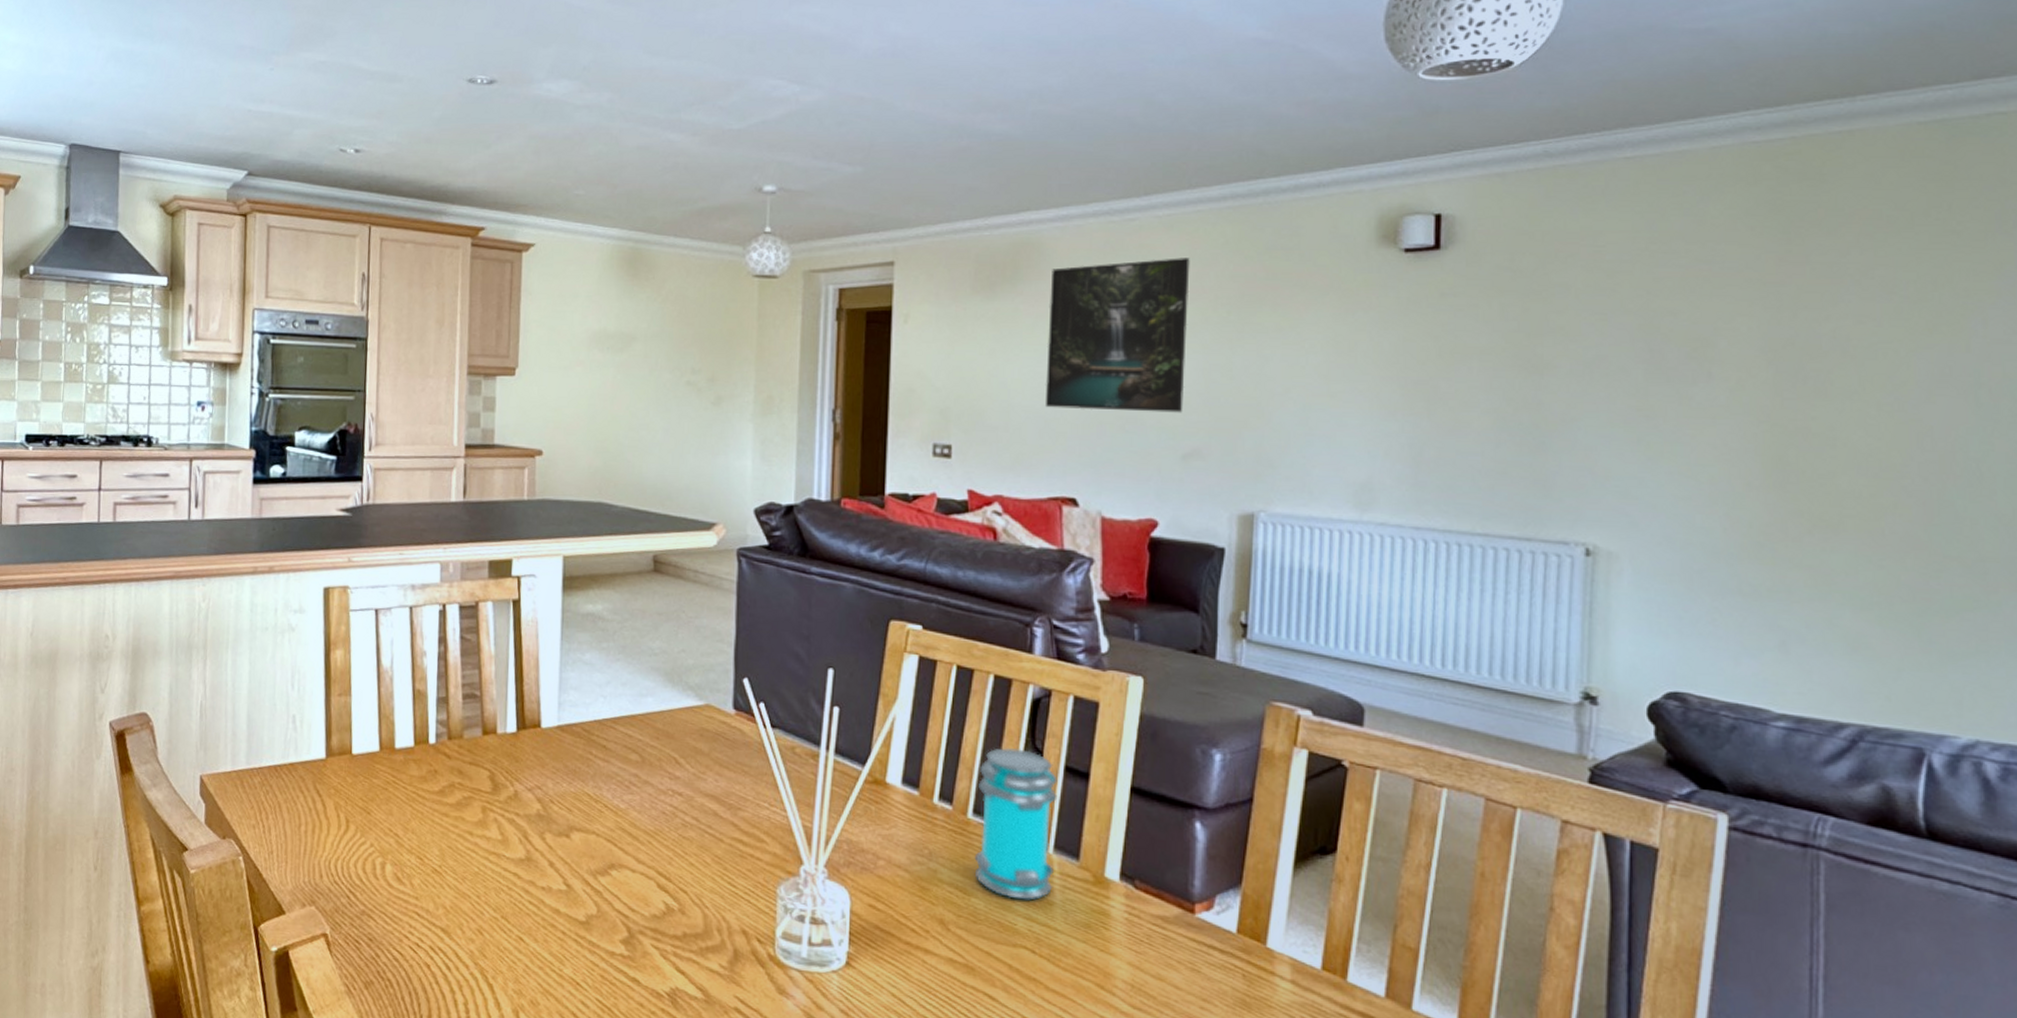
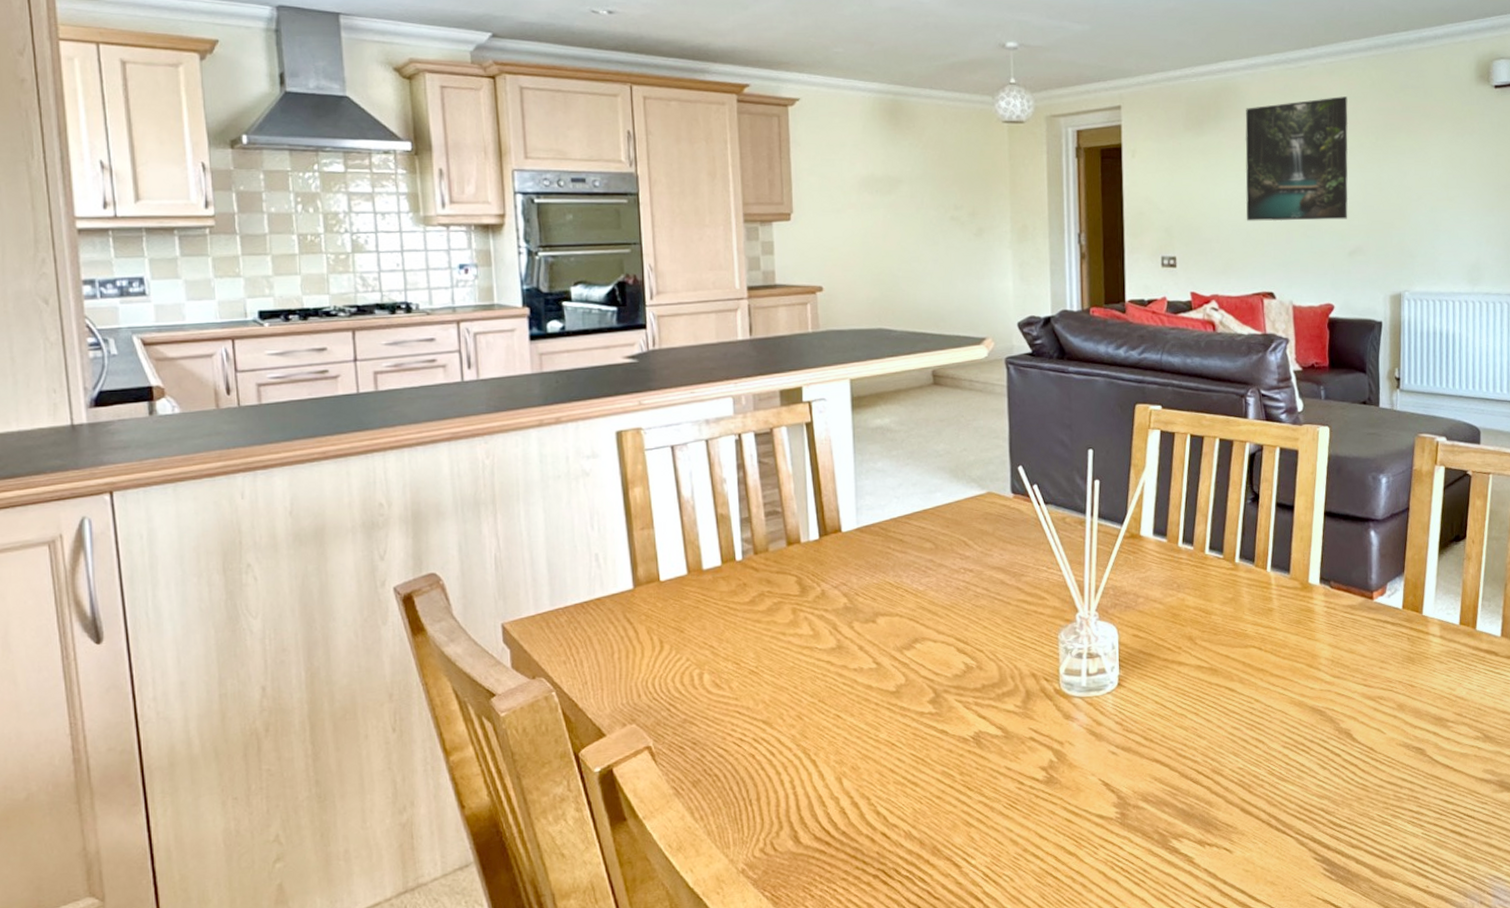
jar: present [974,747,1058,901] -> none [1212,494,1272,611]

